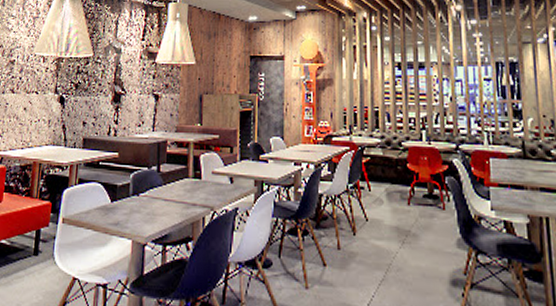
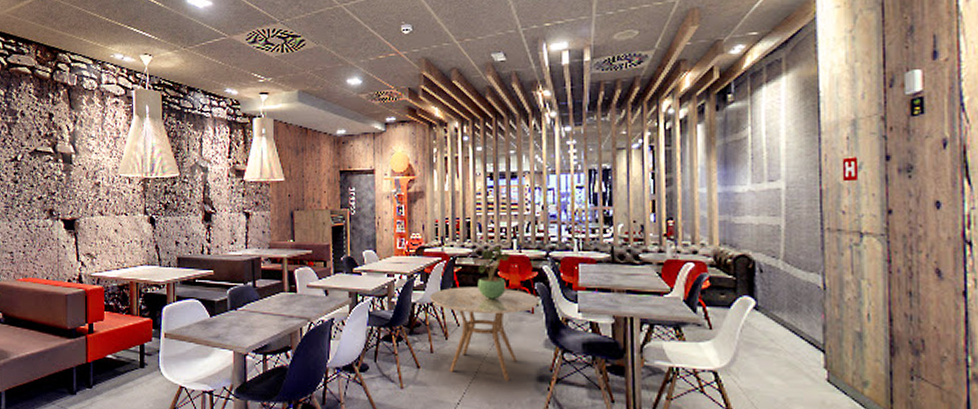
dining table: none [337,178,451,285] -> present [430,287,540,382]
potted plant: none [386,136,420,193] -> present [477,245,510,299]

